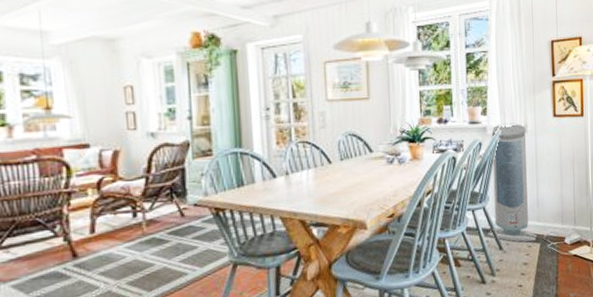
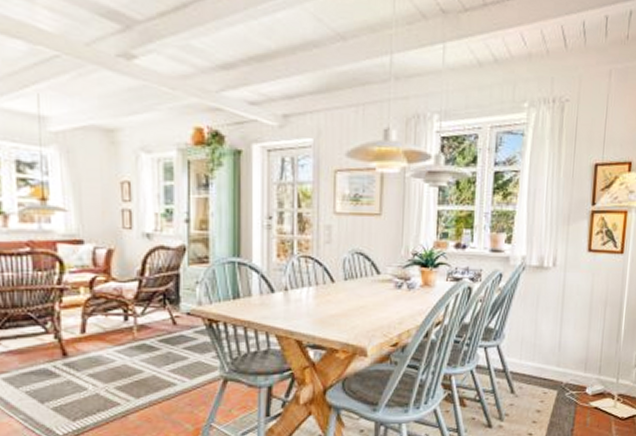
air purifier: present [488,123,537,242] -> none [500,254,555,388]

